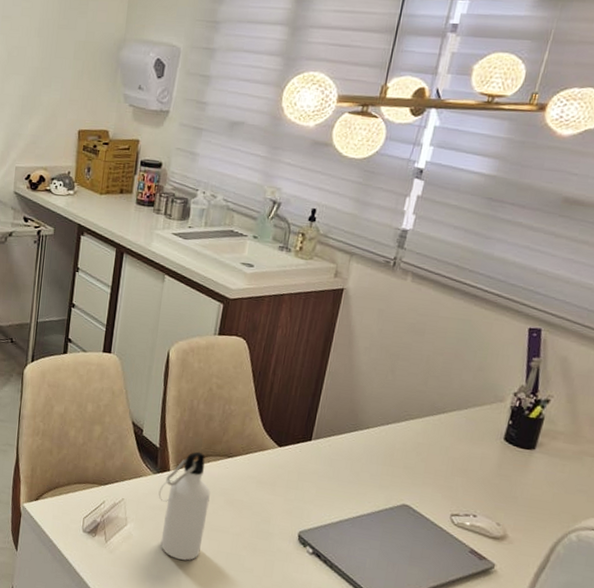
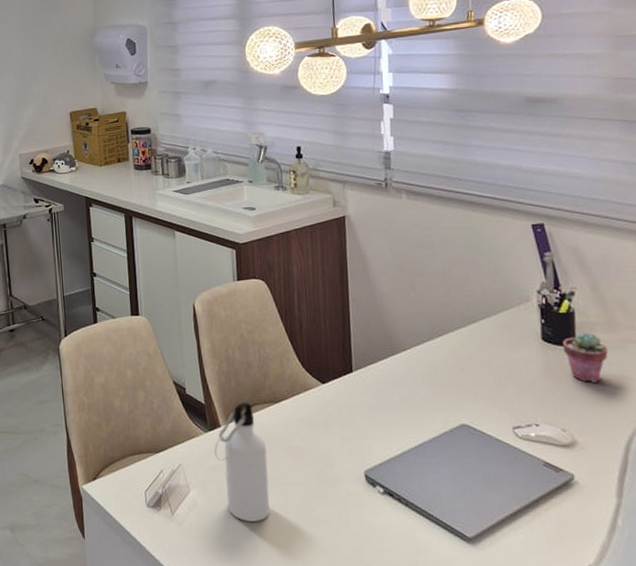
potted succulent: none [521,438,564,487] -> present [562,332,608,383]

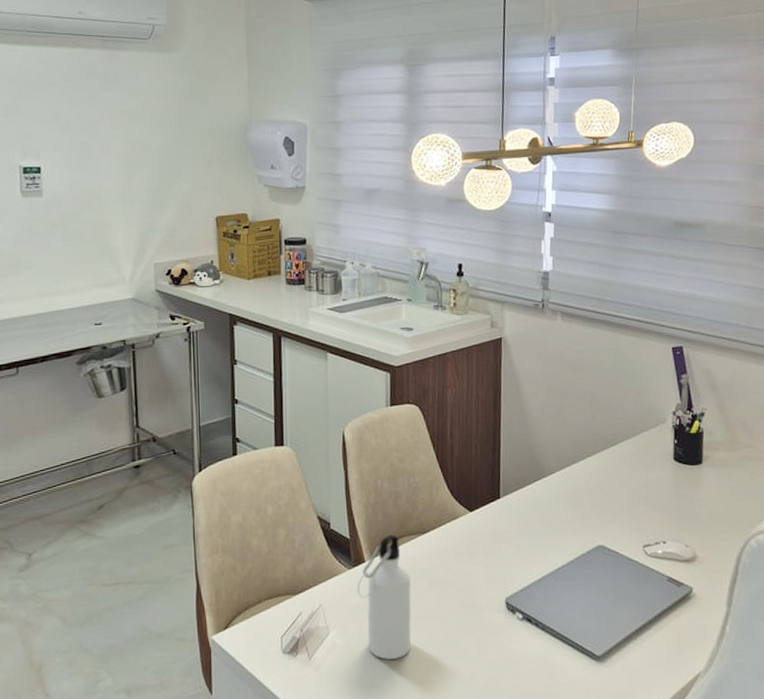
potted succulent: present [562,332,608,383] -> none [691,451,729,499]

